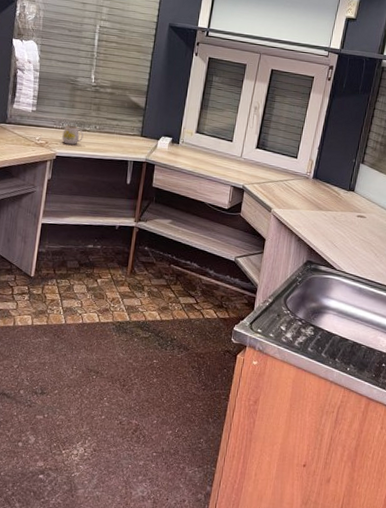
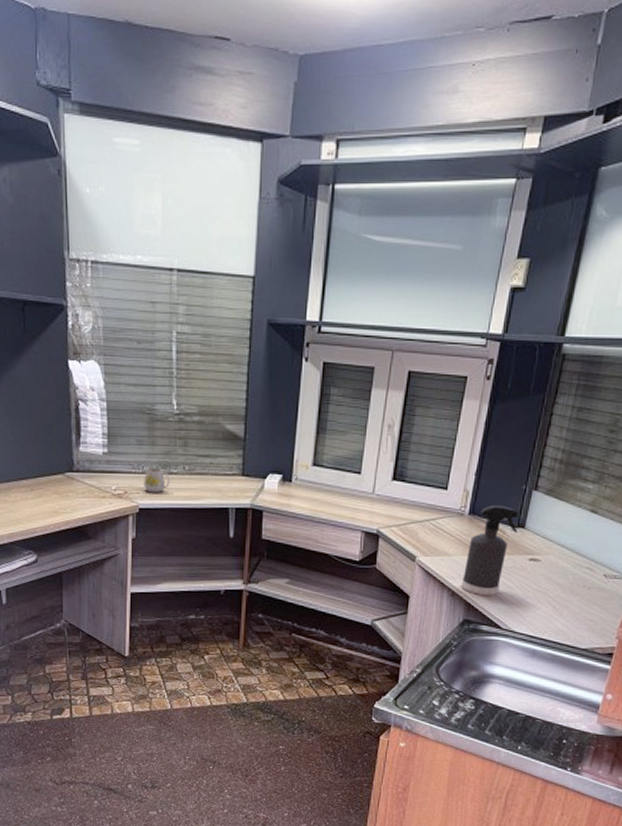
spray bottle: none [305,172,350,242] -> present [460,504,519,595]

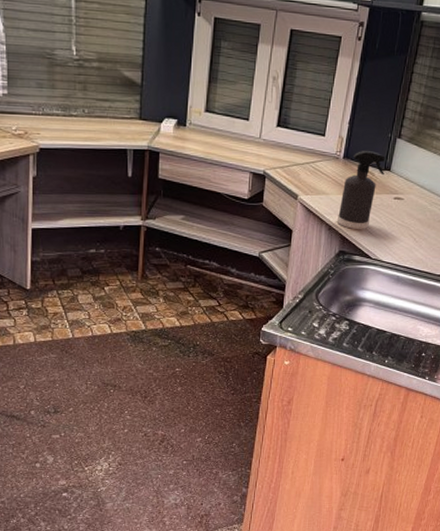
mug: present [144,467,170,493] -> none [44,109,70,134]

